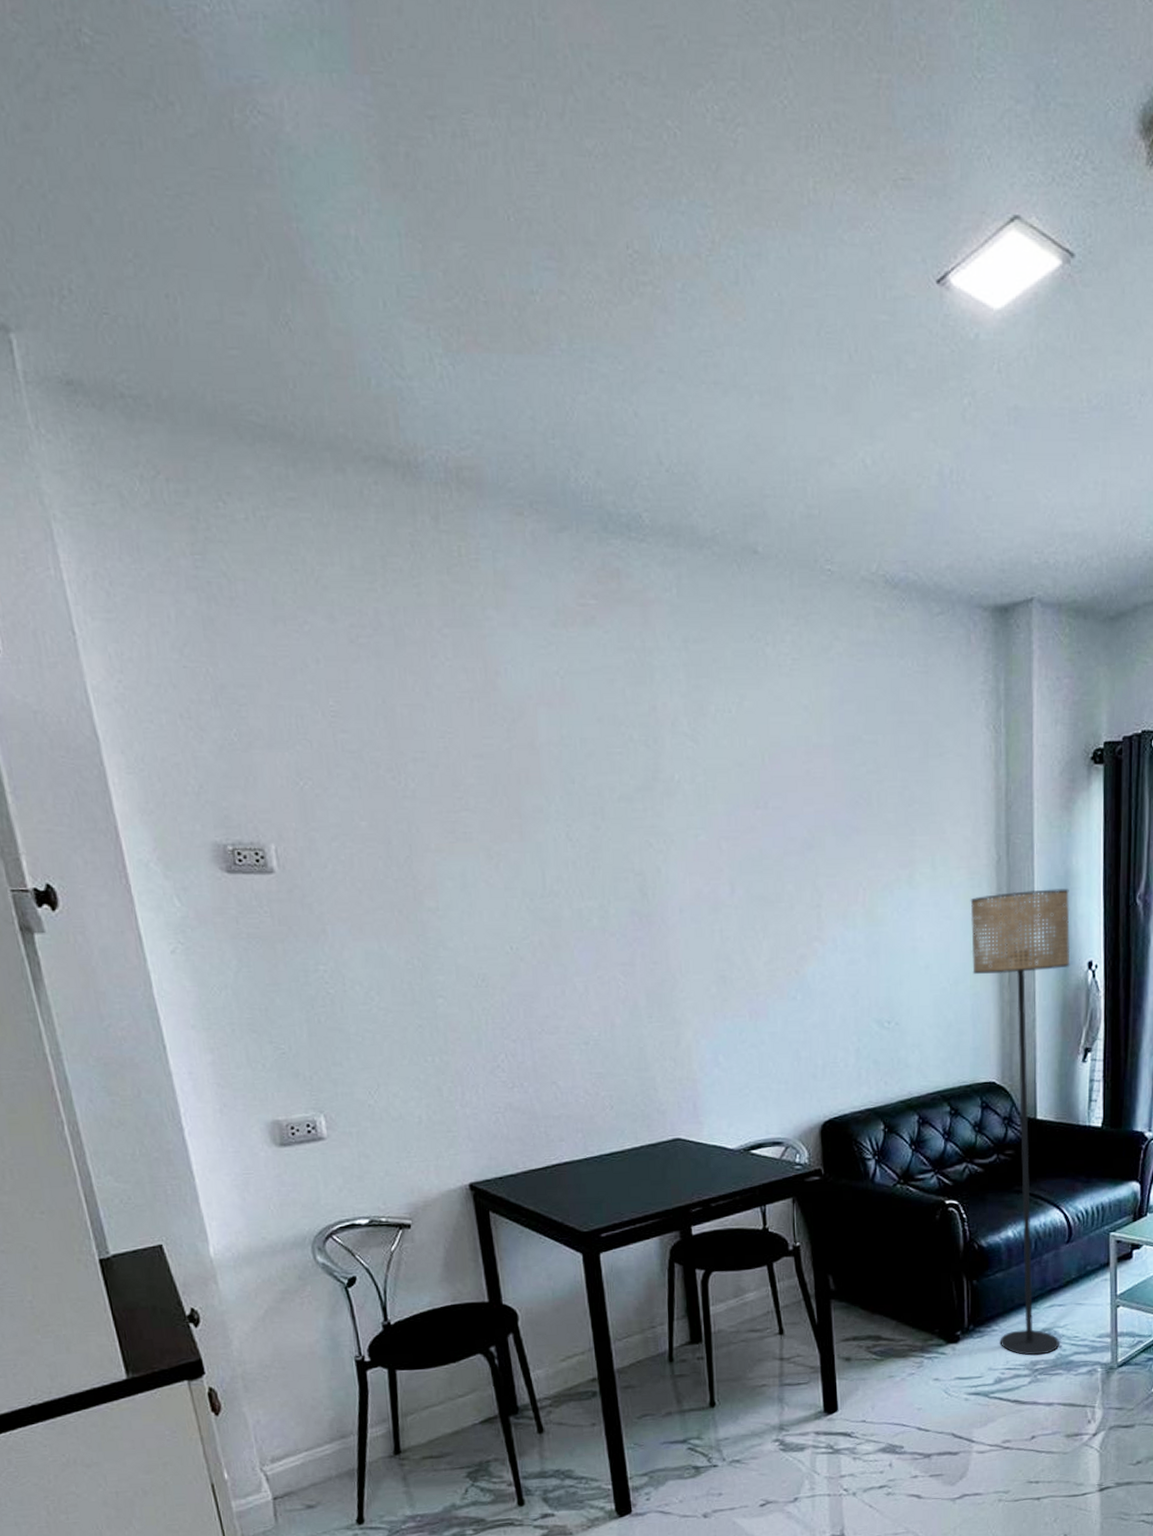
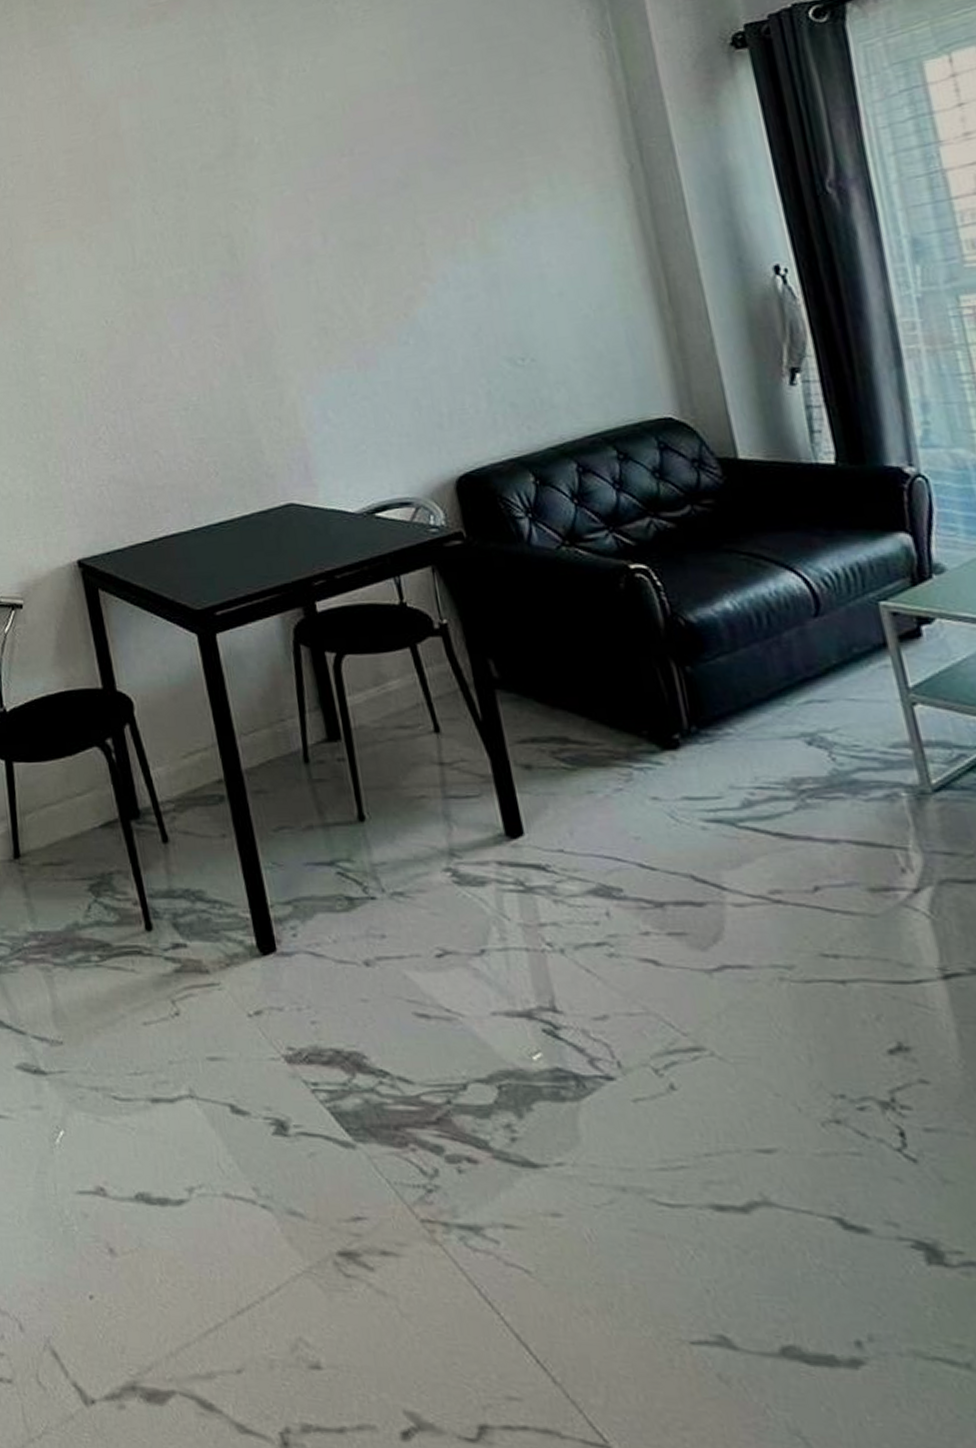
floor lamp: present [970,888,1070,1356] -> none [603,187,831,771]

